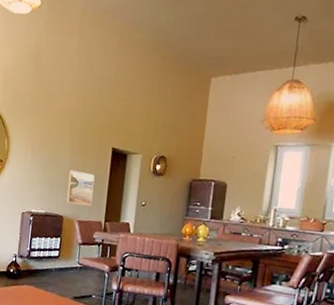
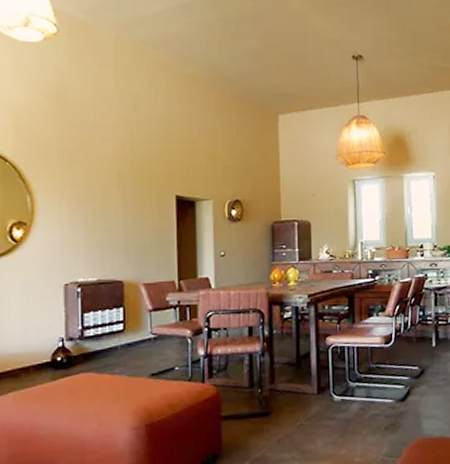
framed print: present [66,170,95,206] -> none [124,225,159,265]

